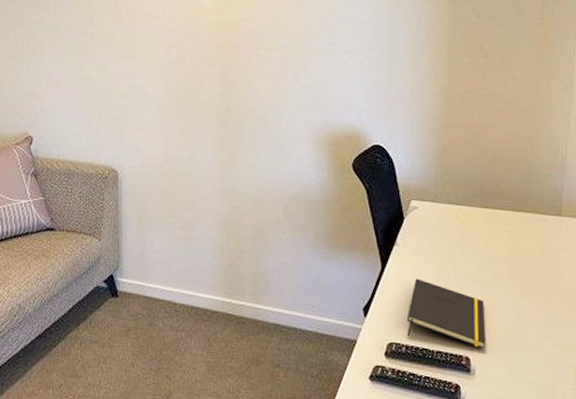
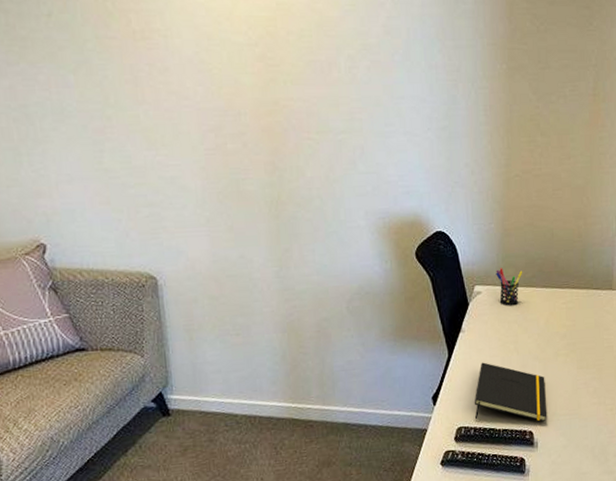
pen holder: none [433,185,462,224] -> present [496,268,523,306]

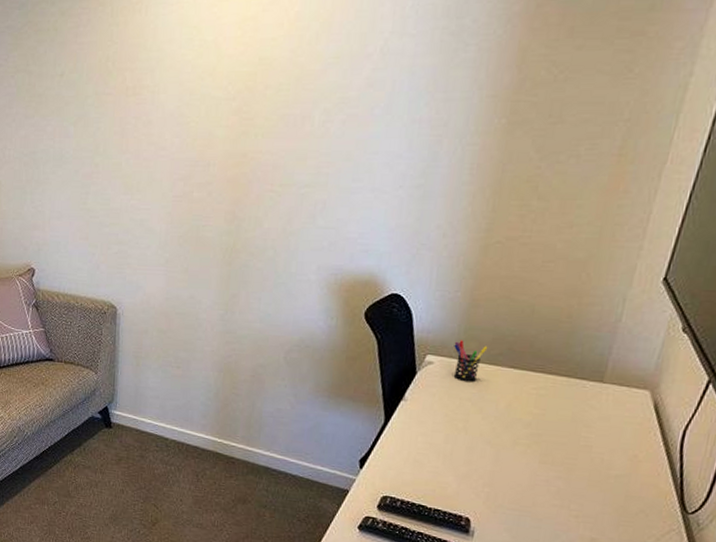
notepad: present [474,362,547,422] -> none [403,435,496,512]

